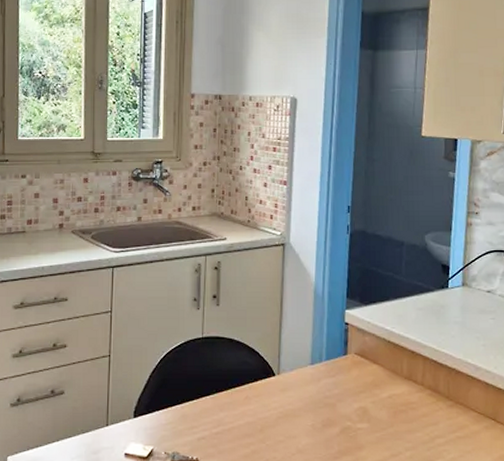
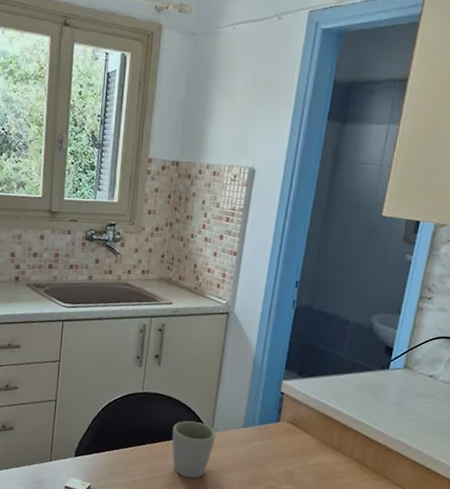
mug: none [237,363,284,428] -> present [172,420,216,479]

